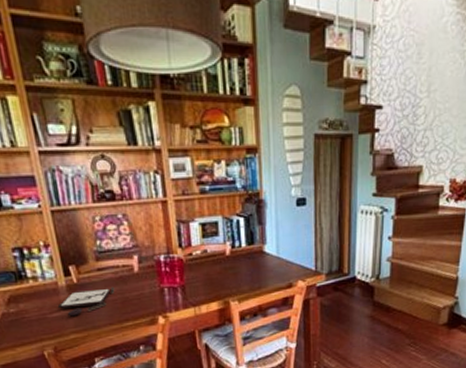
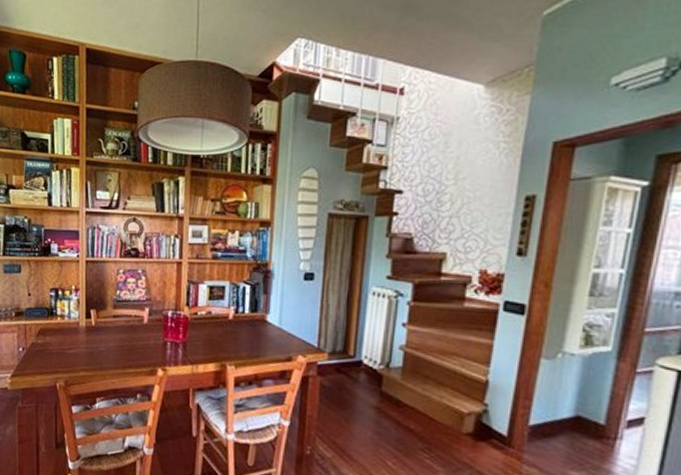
board game: present [57,286,115,316] -> none [75,333,125,355]

